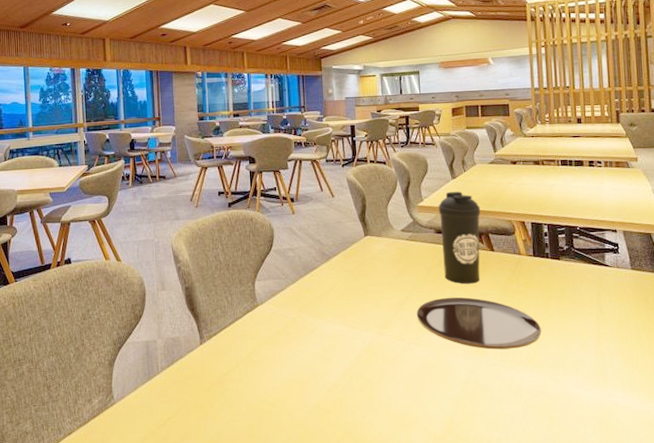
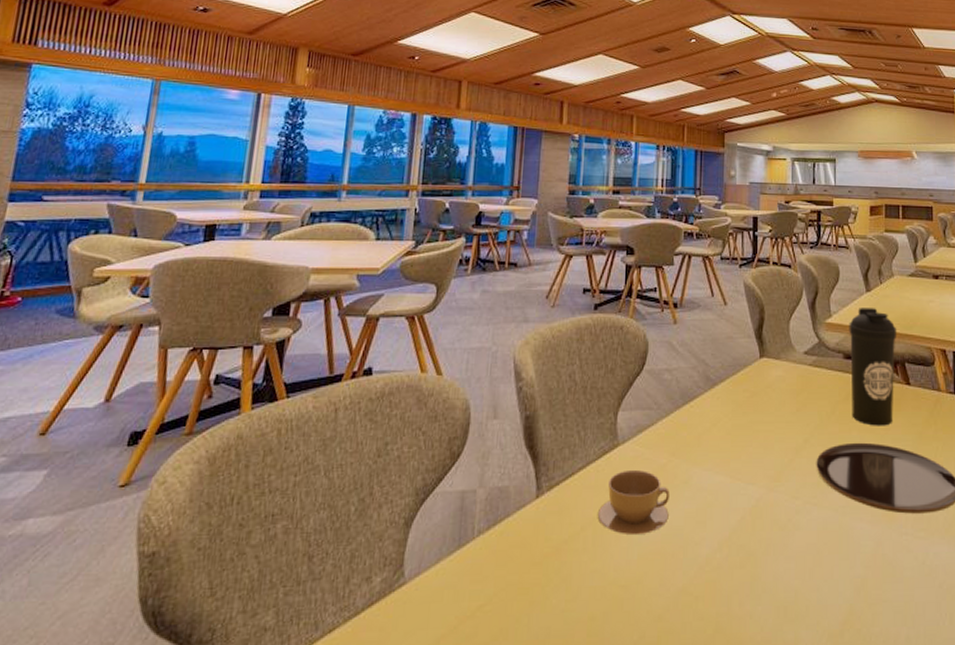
teacup: none [247,322,302,368] -> present [597,469,670,534]

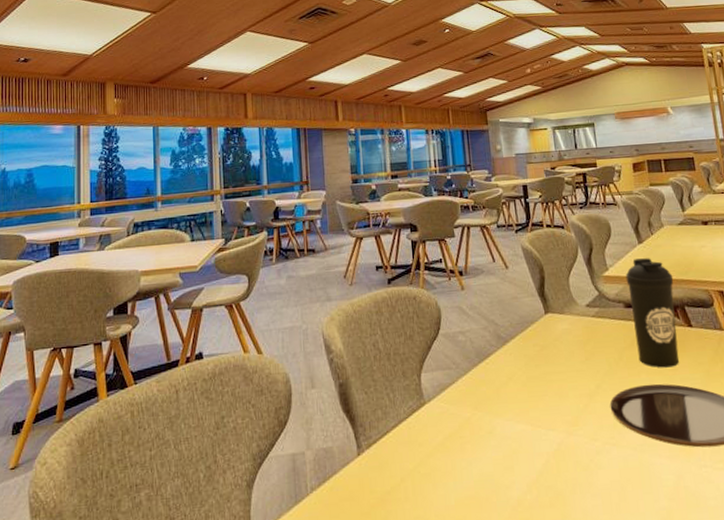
teacup: present [597,469,670,534] -> none [413,424,479,483]

